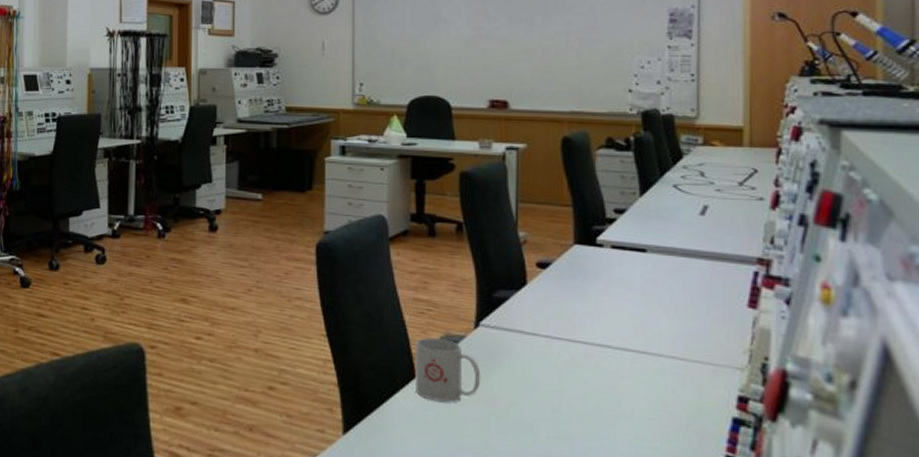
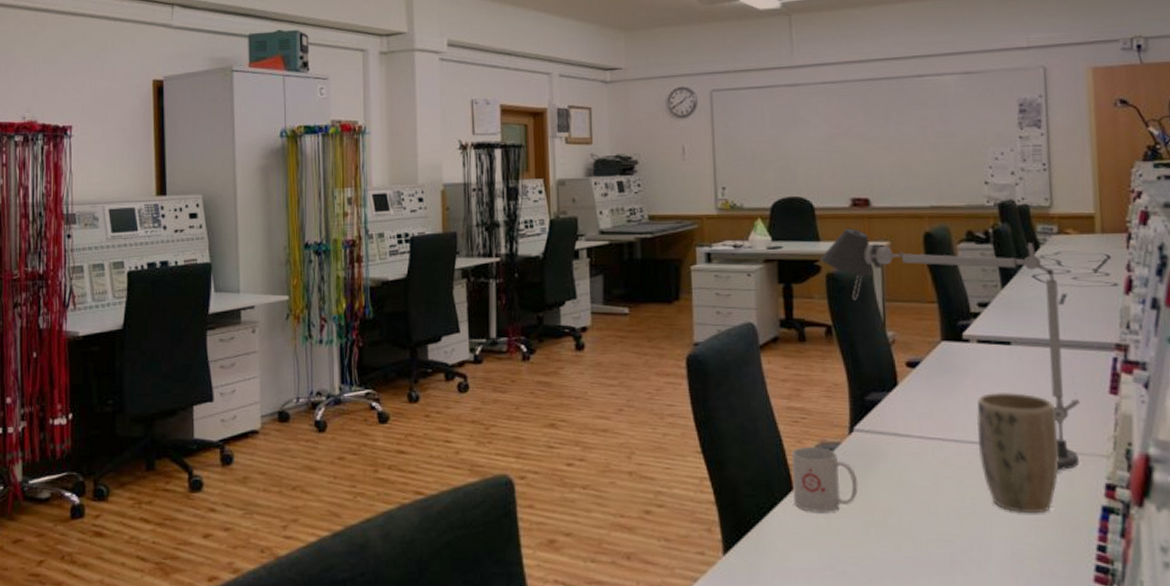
desk lamp: none [455,128,716,379] -> present [820,228,1080,470]
plant pot: none [605,298,691,420] -> present [976,391,1059,514]

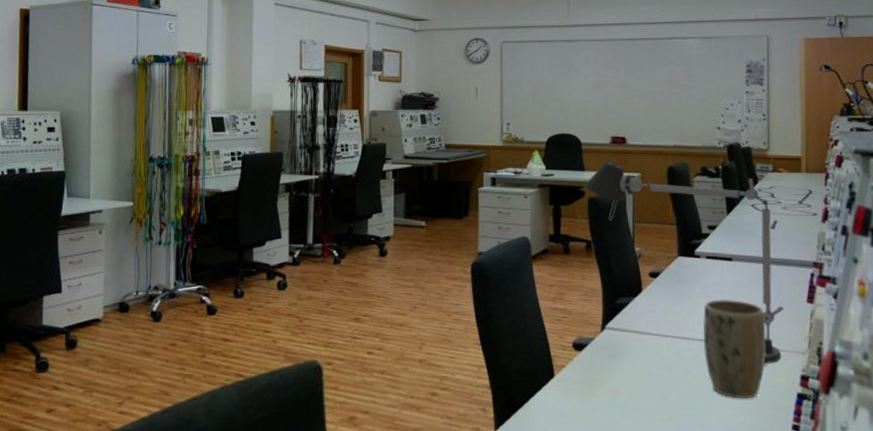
mug: present [791,447,858,512] -> none [554,342,607,396]

